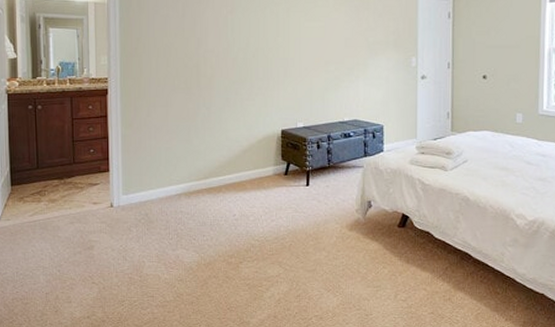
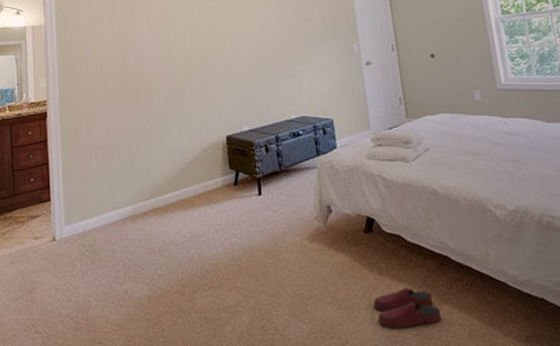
slippers: none [398,275,455,307] -> present [373,287,442,329]

